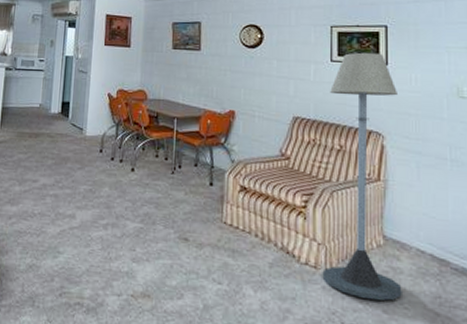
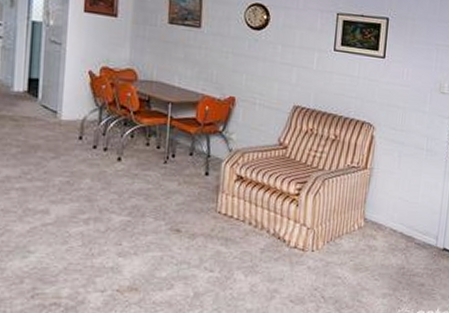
floor lamp: present [322,52,402,301] -> none [308,43,391,274]

